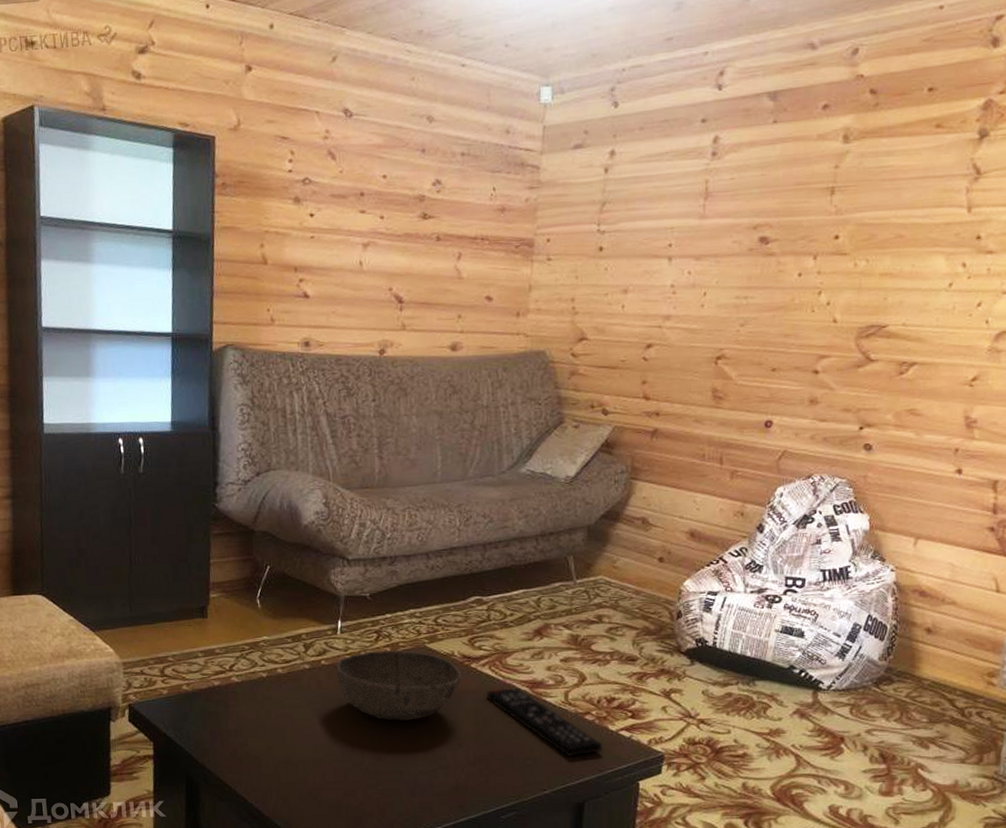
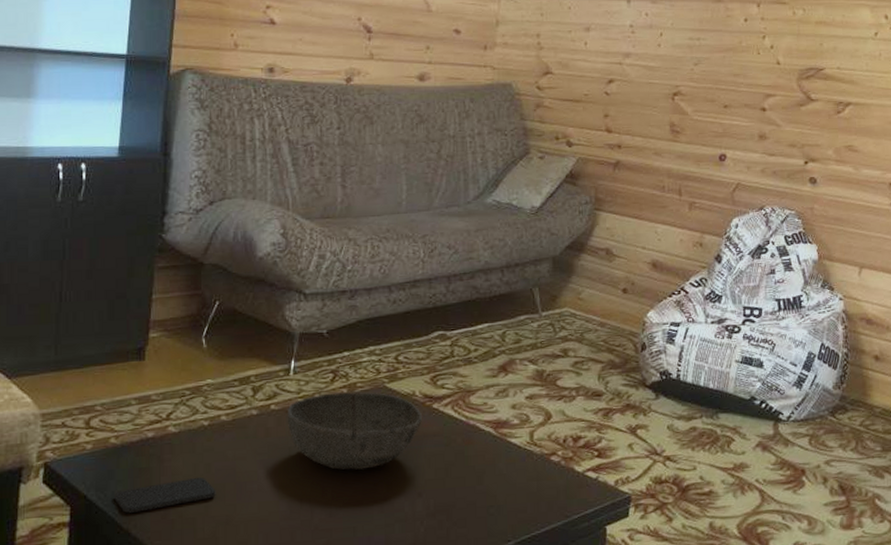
smartphone: none [189,721,277,751] -> present [114,477,216,514]
remote control: present [486,686,603,758] -> none [448,427,569,503]

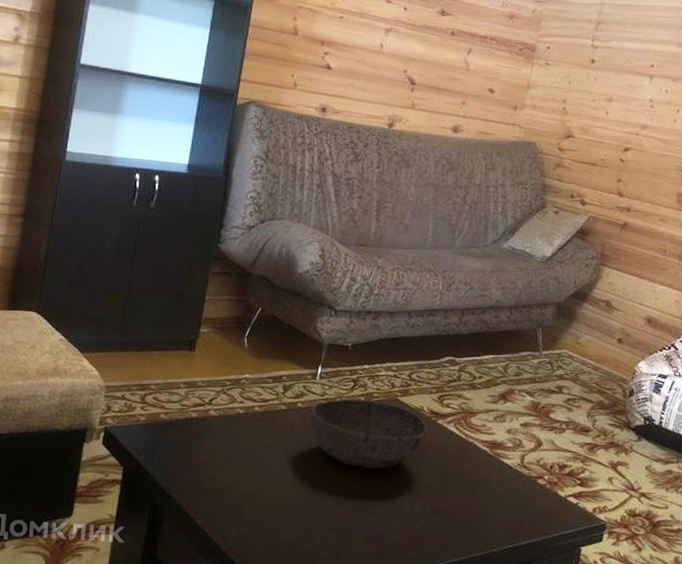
smartphone: present [114,477,216,514] -> none [160,456,245,480]

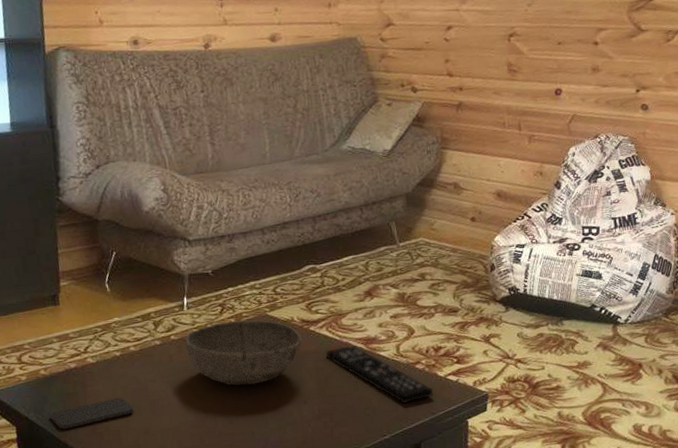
smartphone: none [160,456,245,480] -> present [50,397,134,430]
remote control: none [448,445,551,519] -> present [325,344,434,404]

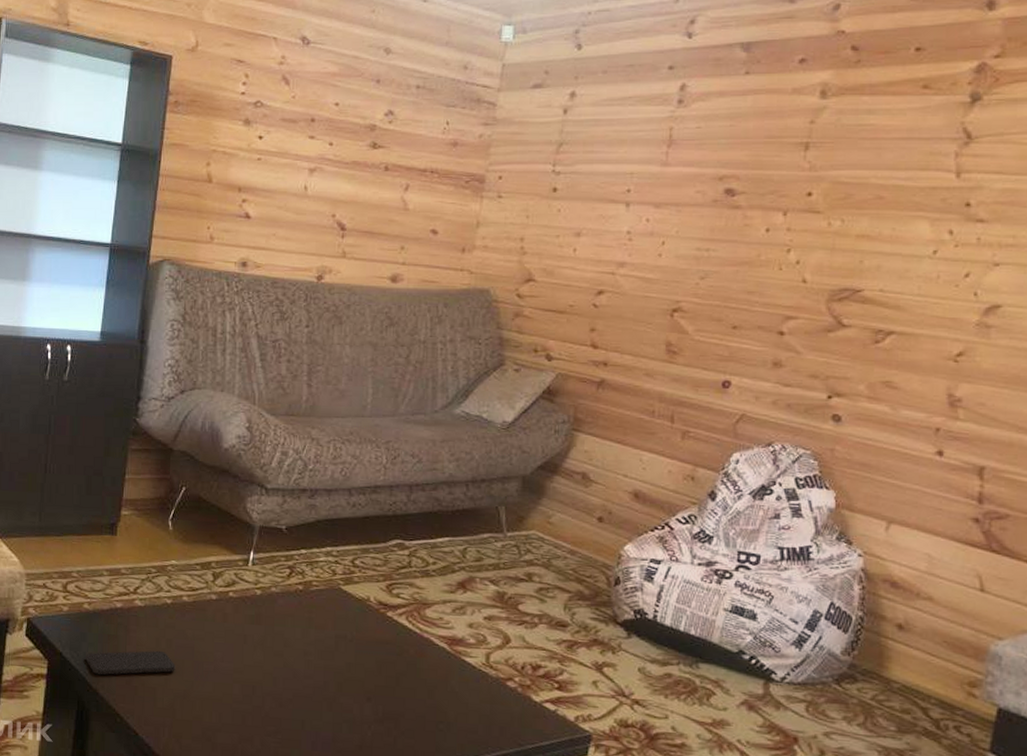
bowl: present [185,320,302,386] -> none [244,588,375,667]
remote control: present [325,344,434,404] -> none [400,641,524,726]

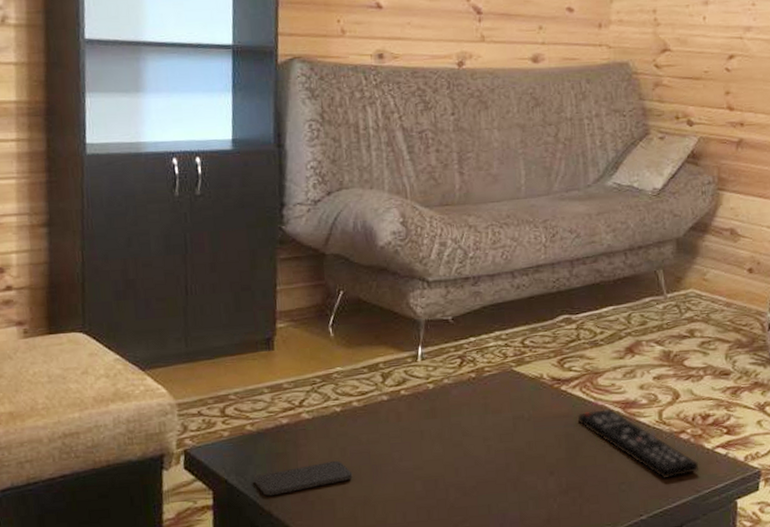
remote control: none [400,641,524,726] -> present [577,408,699,479]

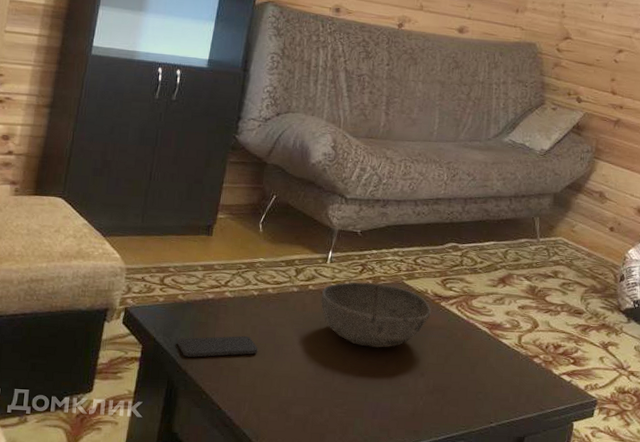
bowl: none [417,376,551,452] -> present [321,282,431,348]
remote control: present [577,408,699,479] -> none [450,326,546,395]

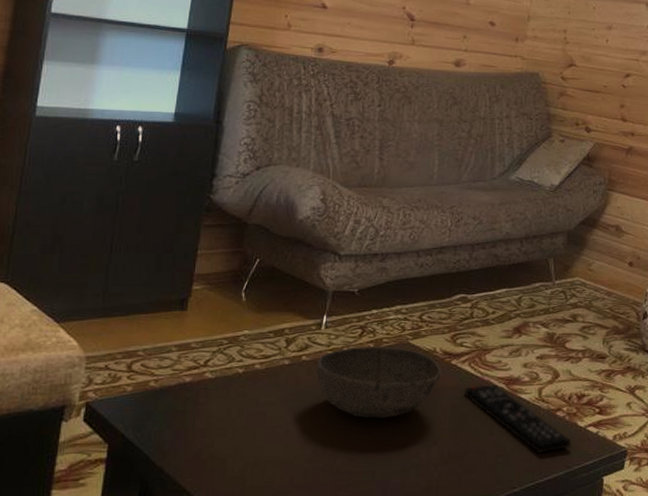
smartphone: present [177,335,258,358] -> none [150,420,247,453]
remote control: none [450,326,546,395] -> present [464,383,572,454]

